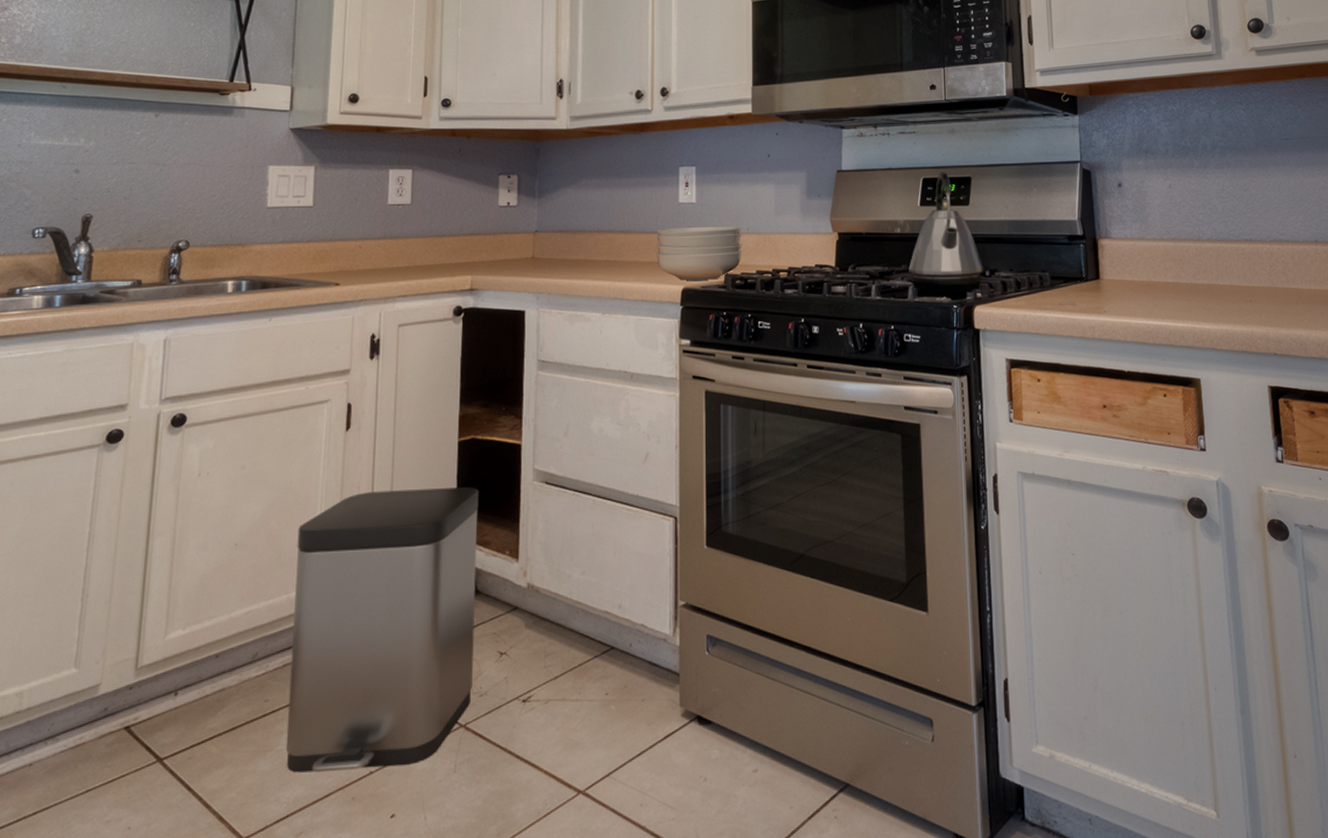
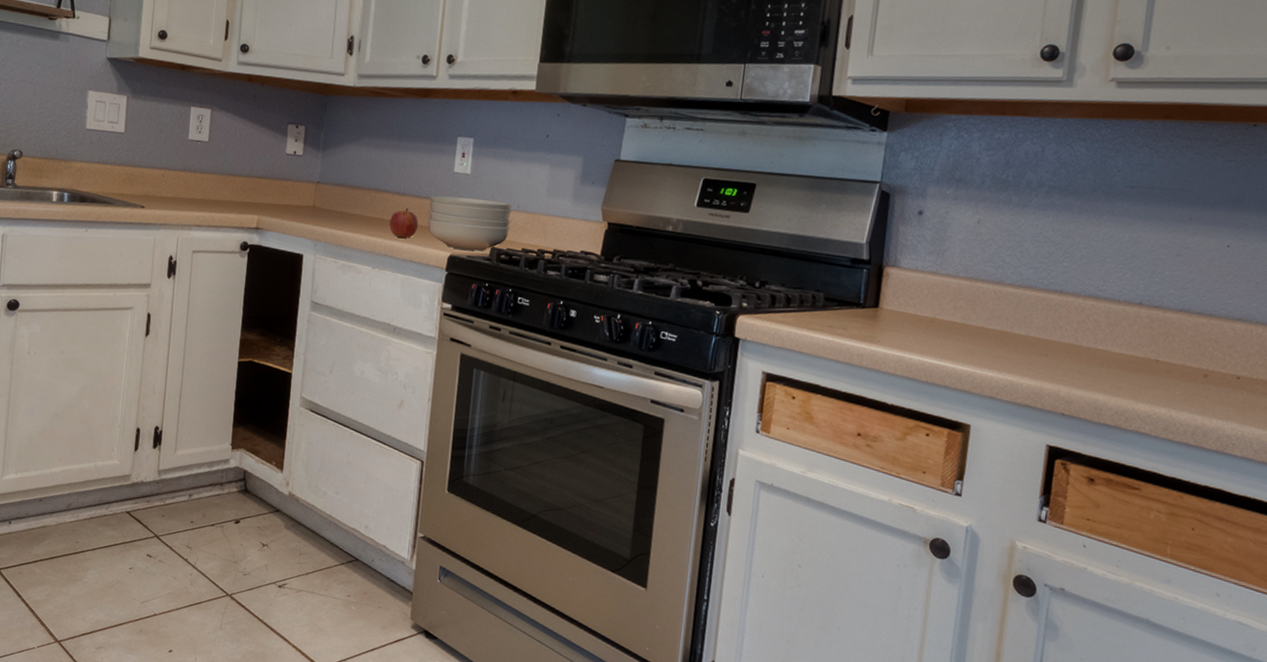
pedal bin: present [285,487,479,773] -> none [90,391,253,616]
fruit: none [617,246,647,277] -> present [389,208,419,238]
kettle: present [909,172,984,294] -> none [675,174,755,301]

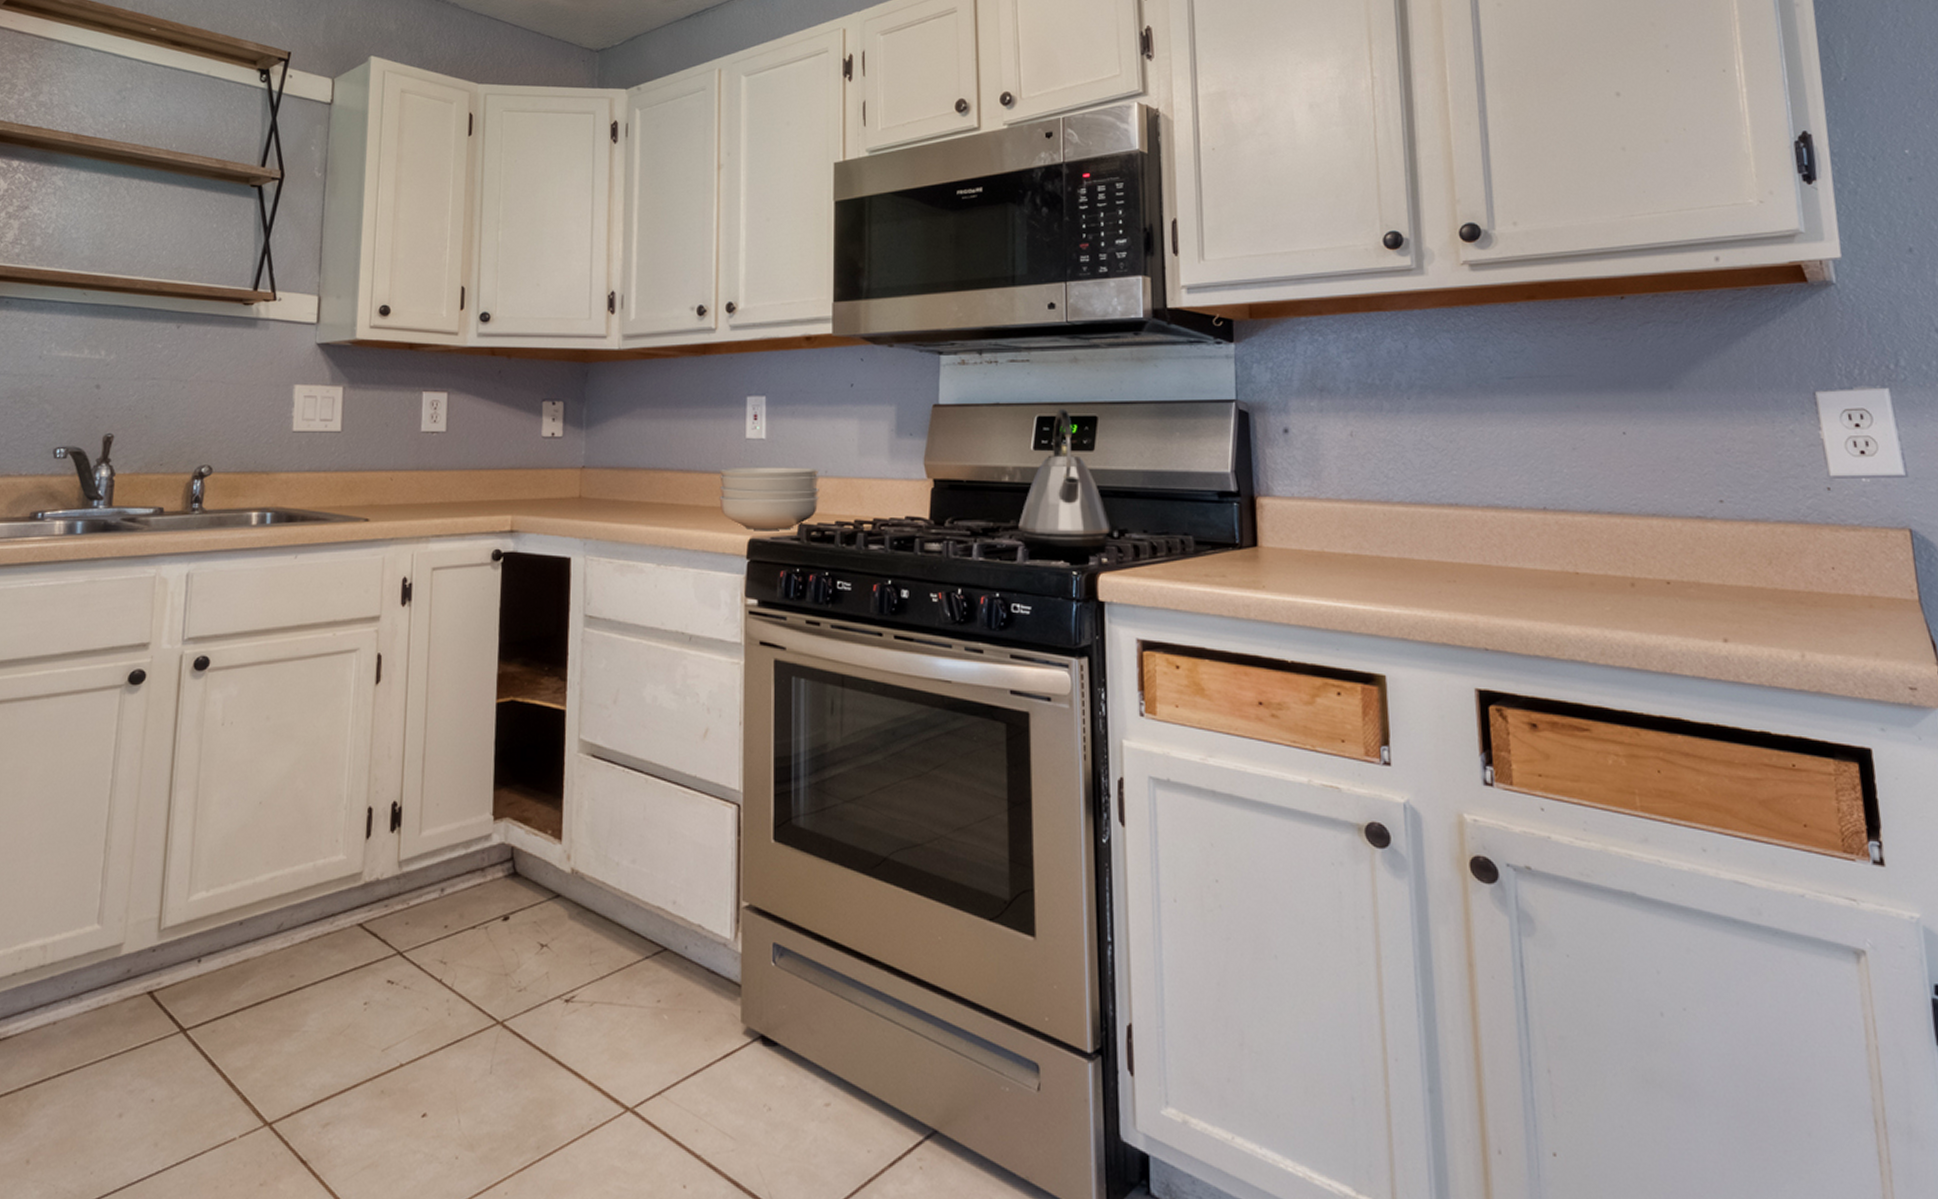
fruit: present [389,208,419,238] -> none [674,488,709,524]
kettle: none [675,174,755,301] -> present [1018,409,1111,557]

